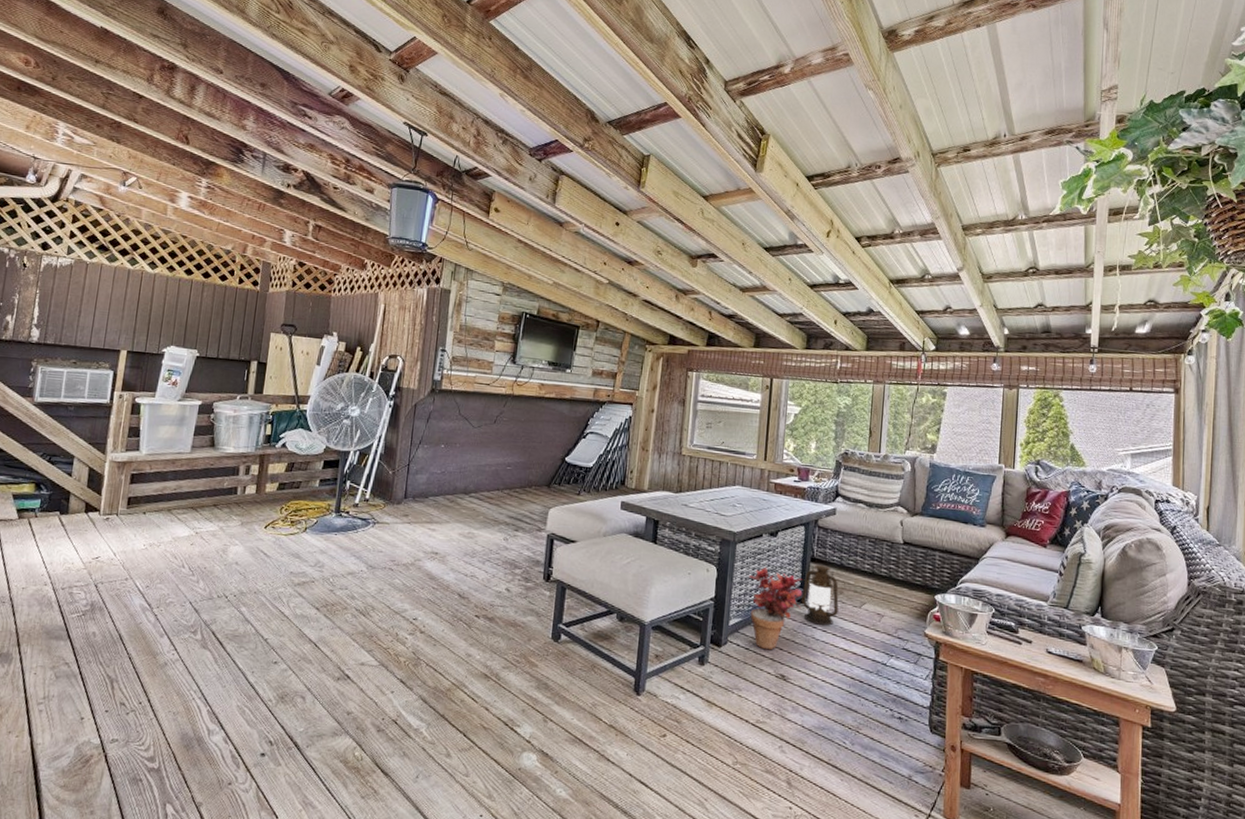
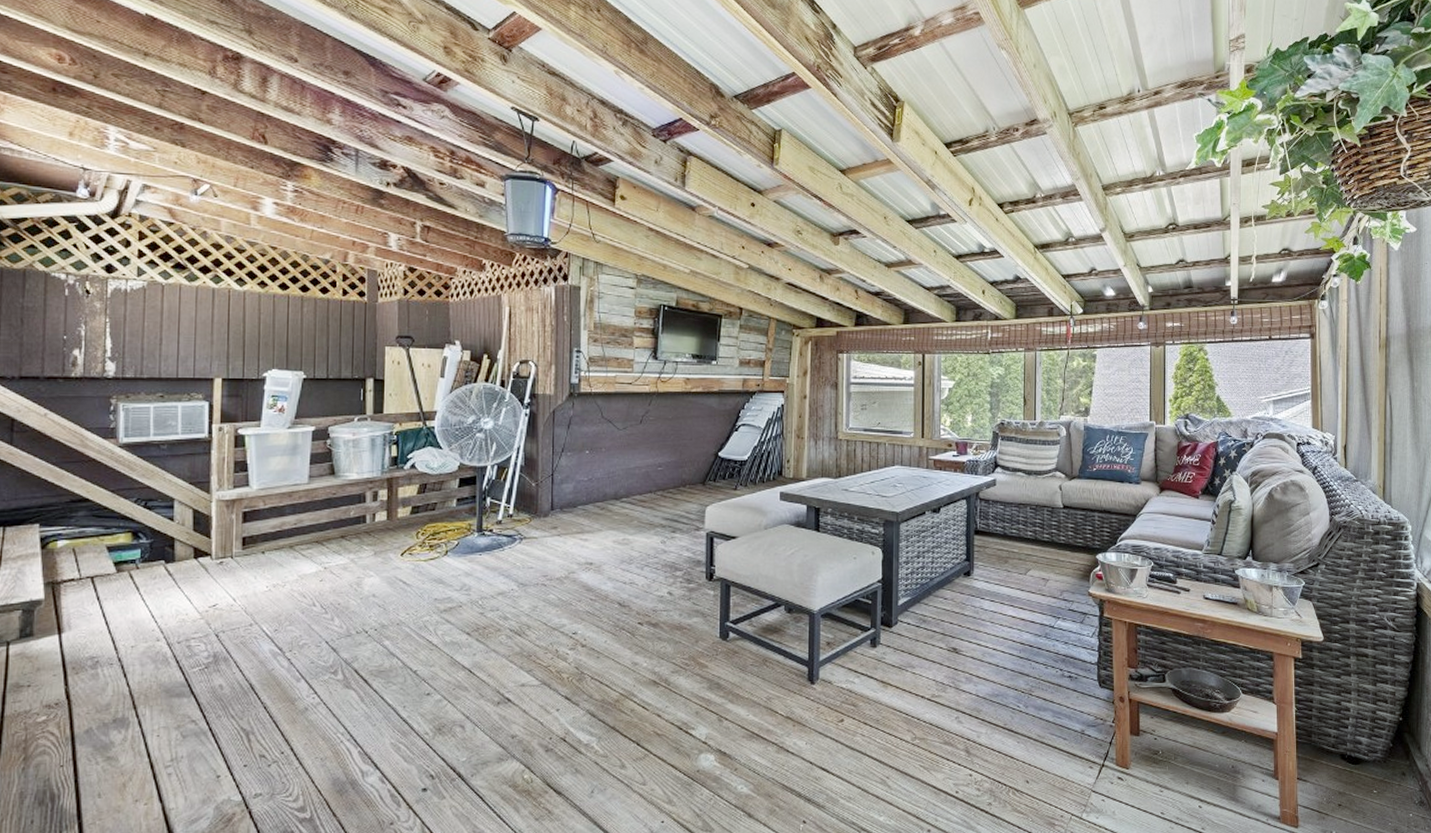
potted plant: present [748,566,803,650] -> none [914,543,969,626]
lantern: present [795,563,839,626] -> none [961,535,1004,597]

